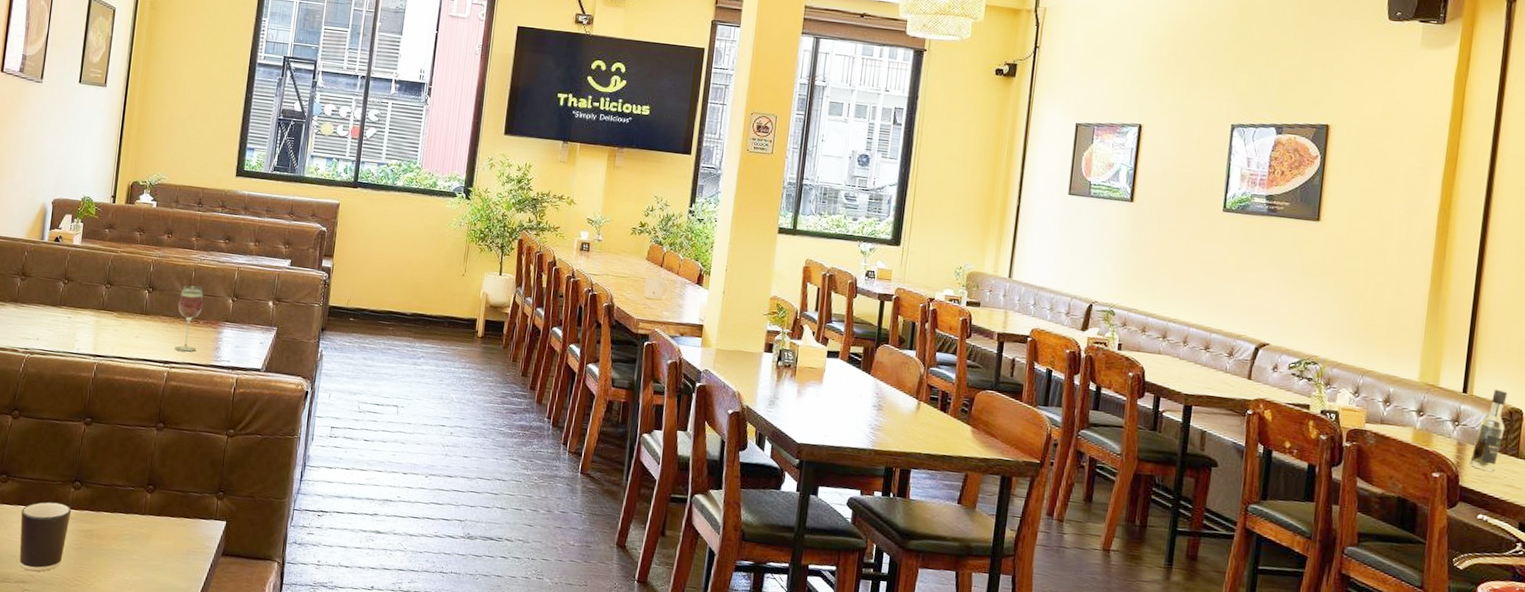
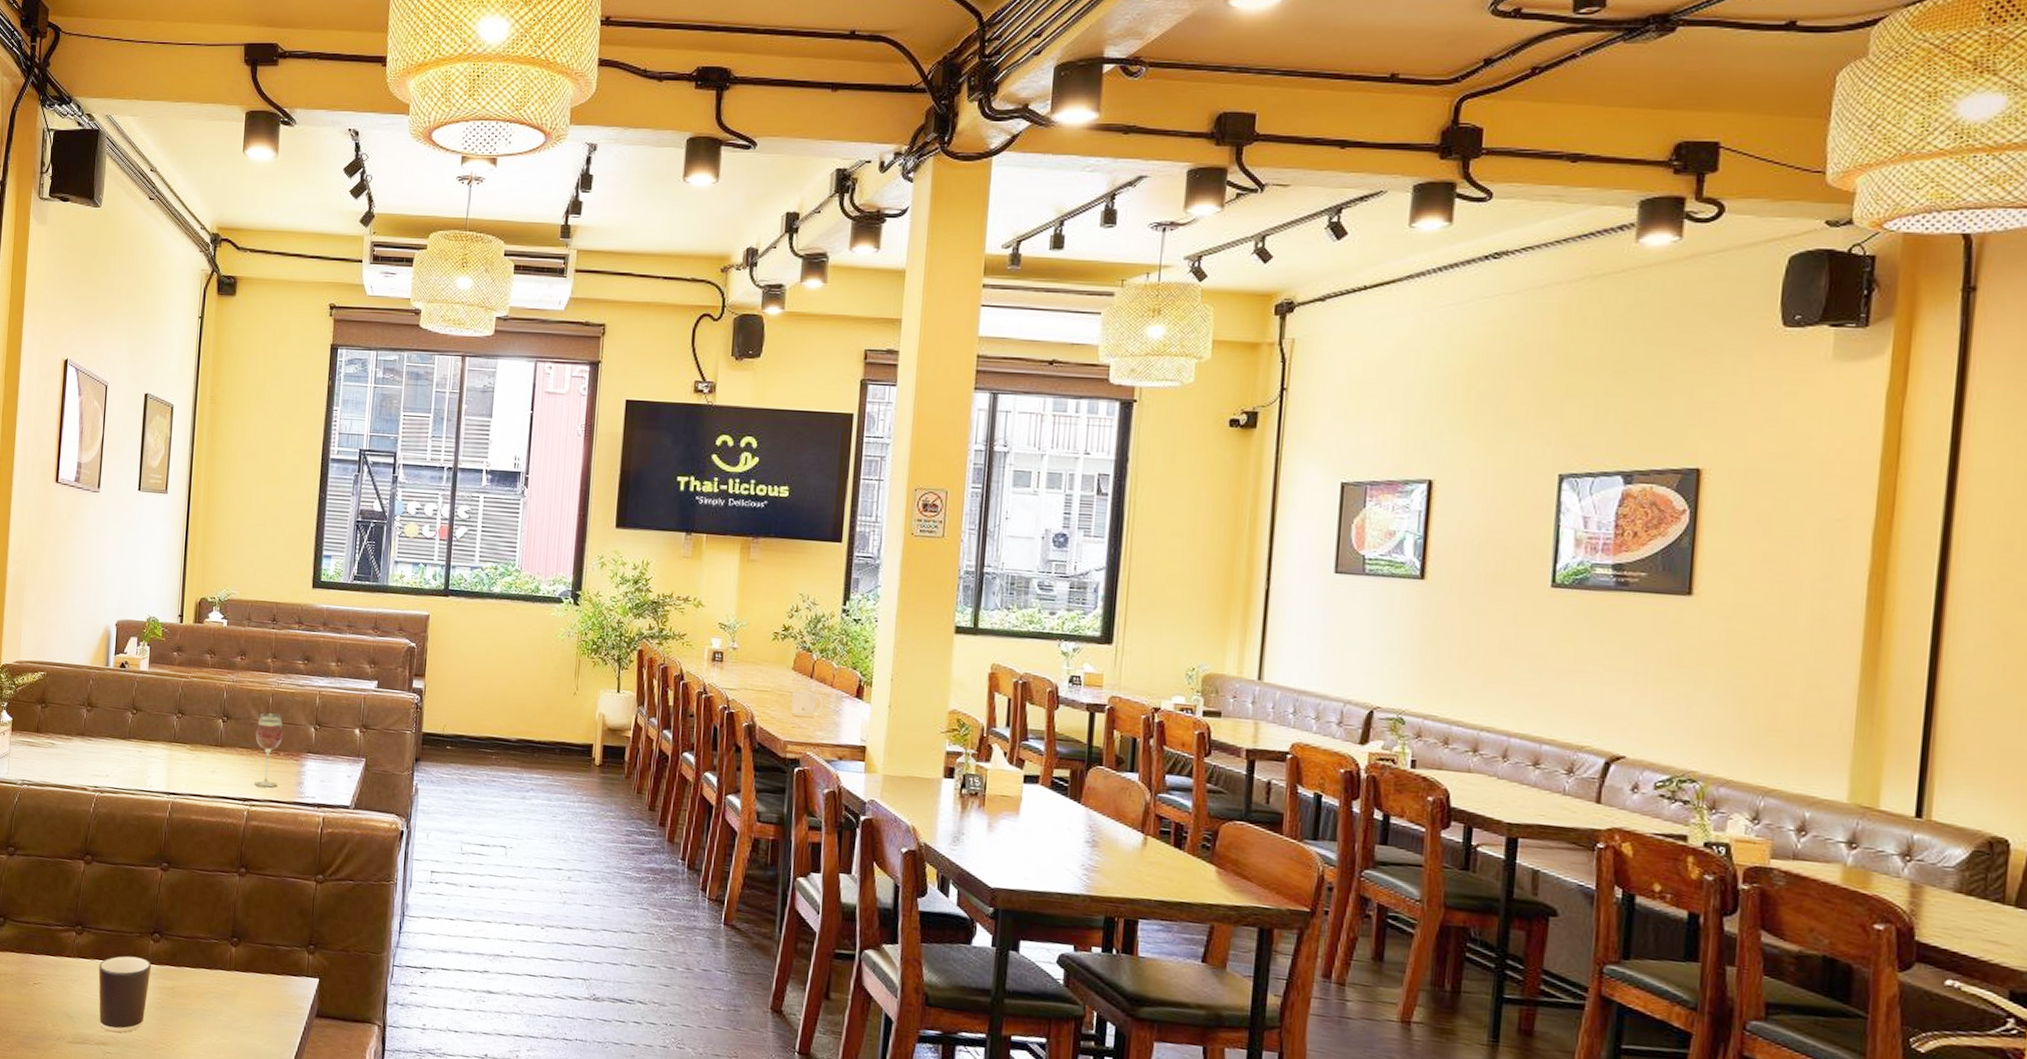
bottle: present [1469,389,1508,472] -> none [1930,811,1985,924]

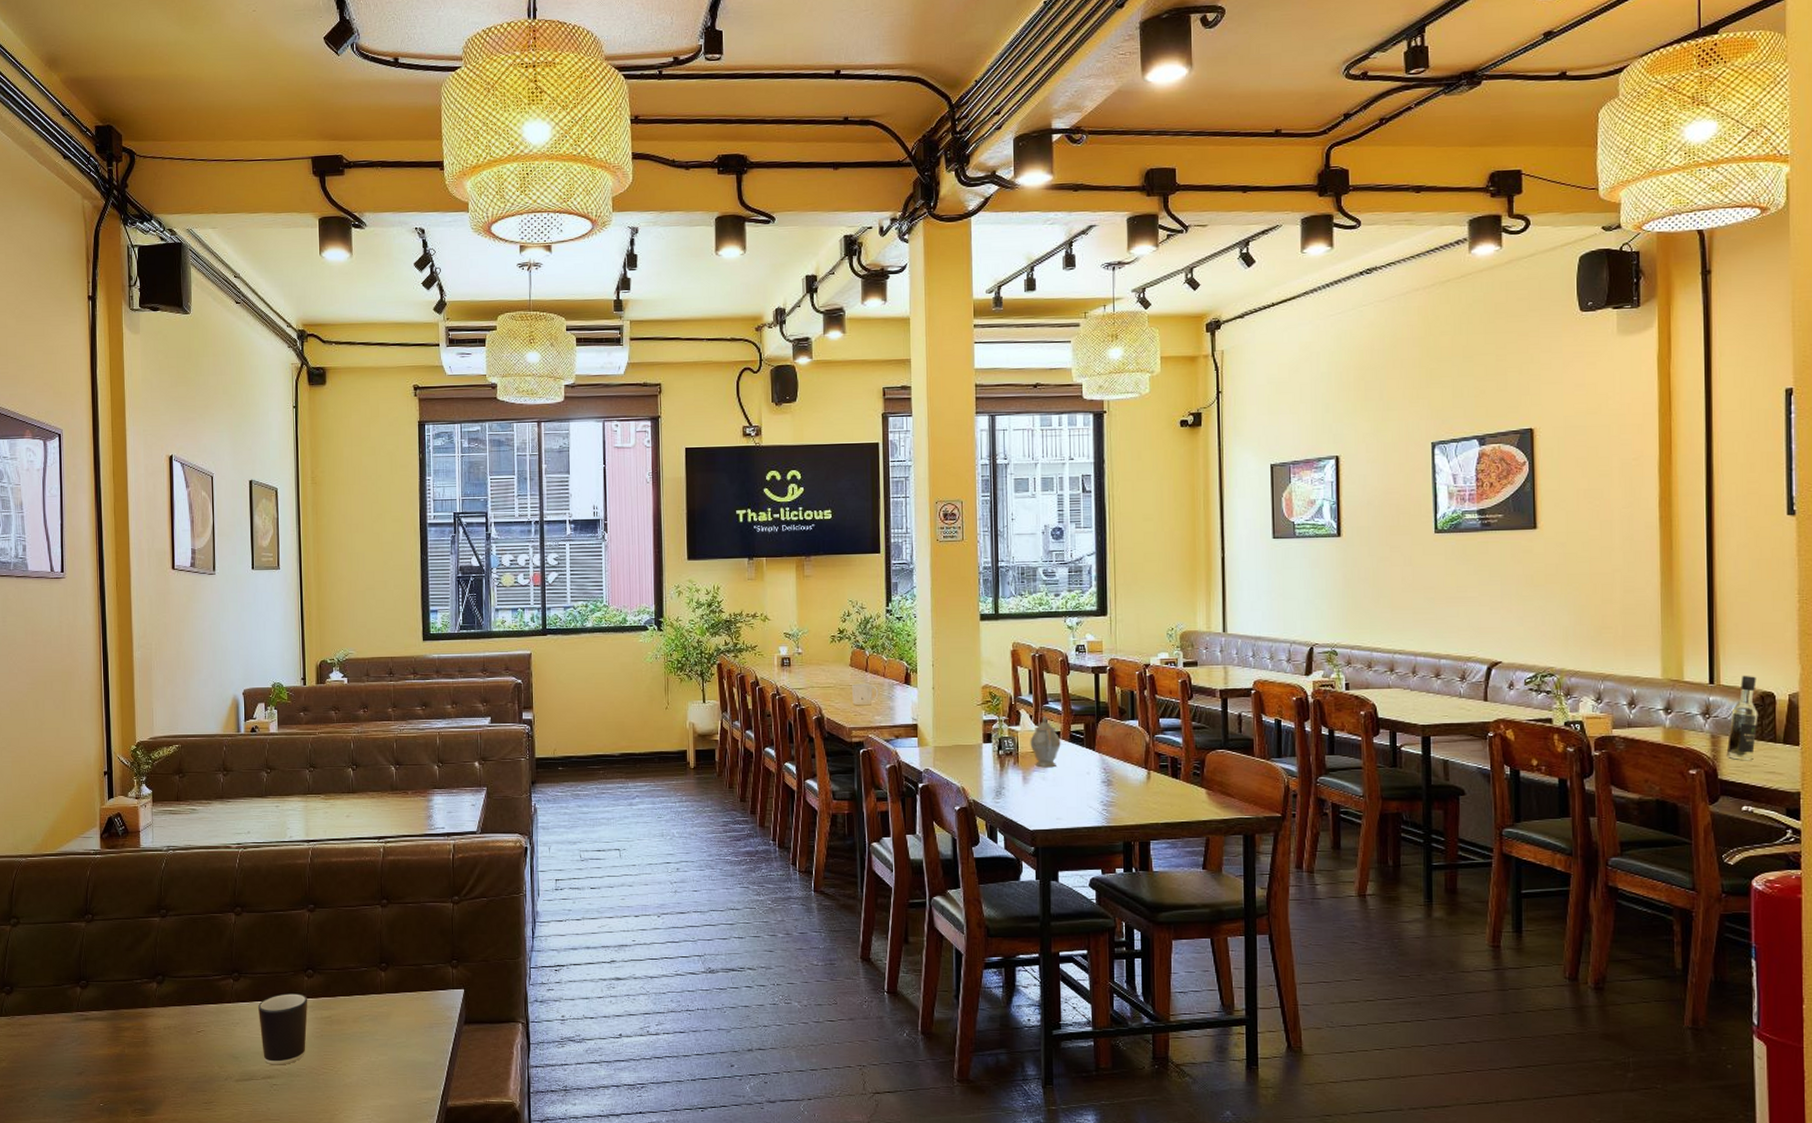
wineglass: present [254,712,284,788] -> none [383,757,409,824]
teapot: none [1000,755,1039,817] -> present [1030,716,1061,768]
bottle: none [1930,811,1985,924] -> present [1726,675,1758,761]

